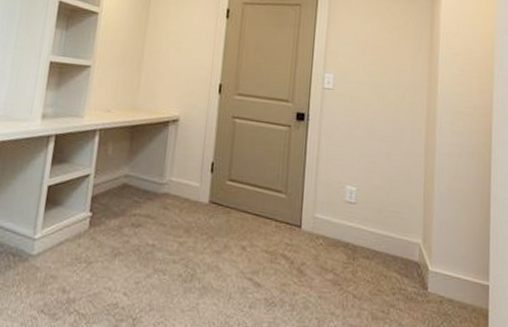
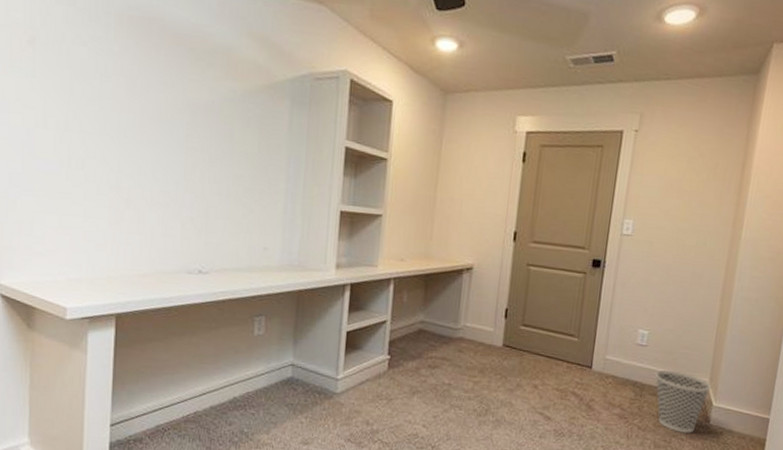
wastebasket: none [367,229,425,303] -> present [655,369,712,433]

